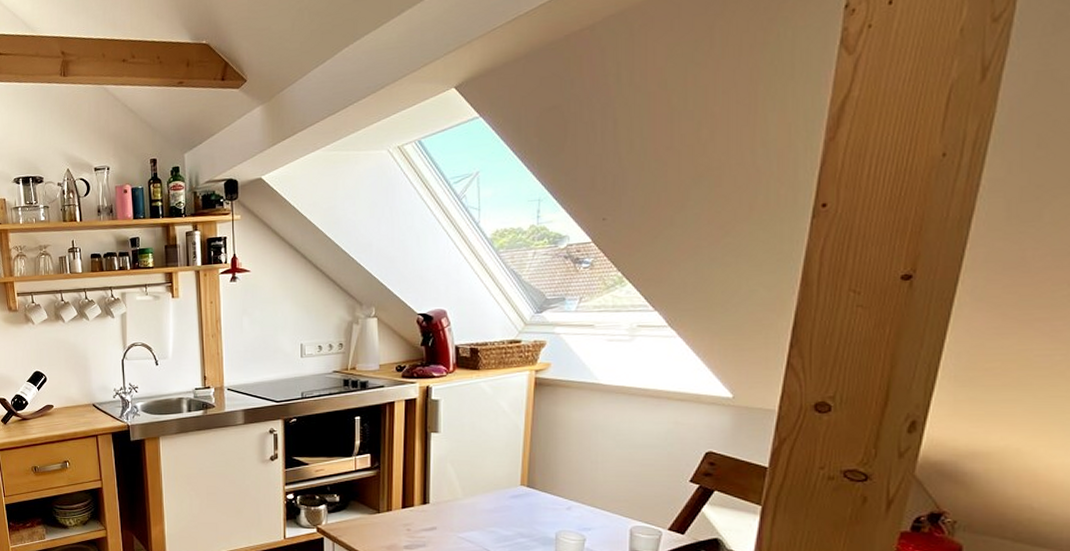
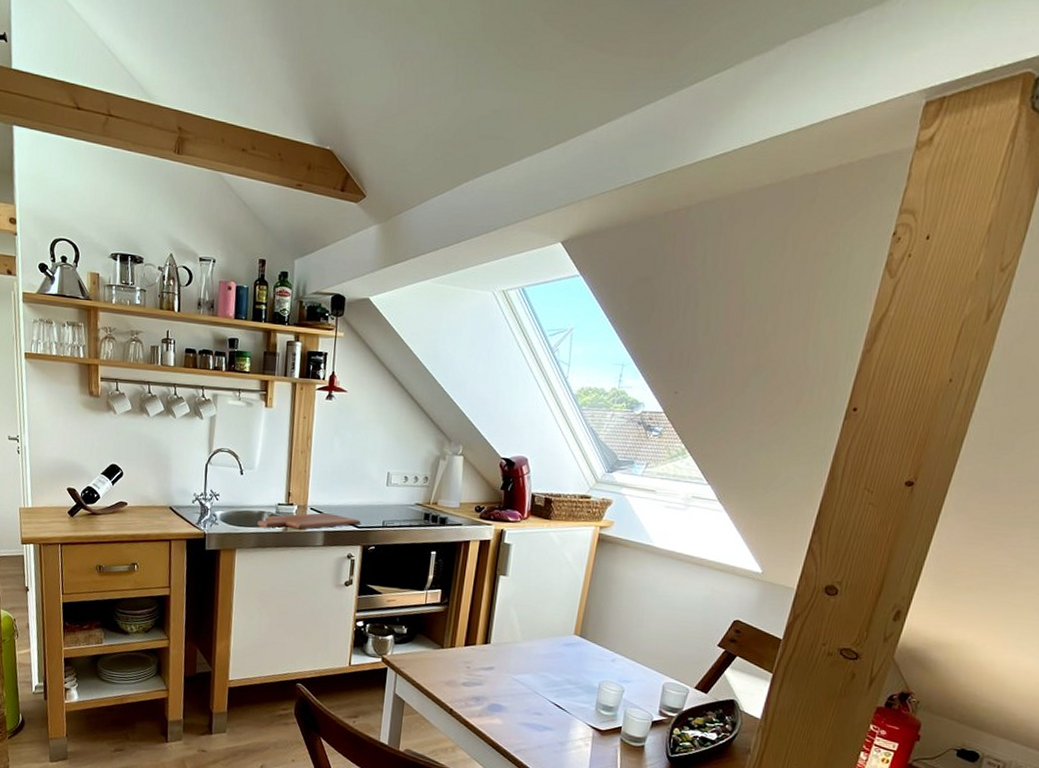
cutting board: none [177,391,279,413] -> present [257,512,361,530]

